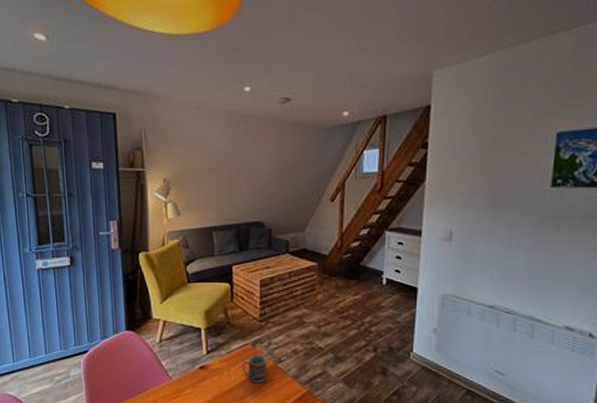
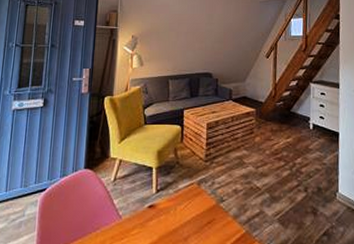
cup: present [242,354,267,384] -> none [188,193,211,223]

